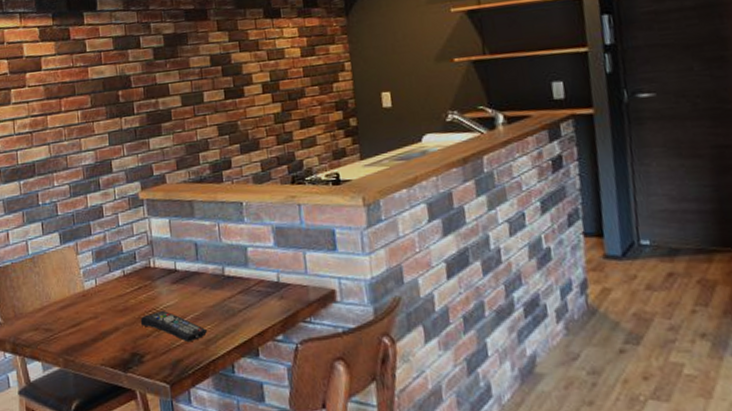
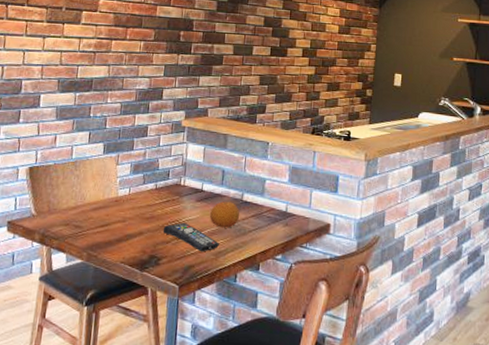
fruit: none [189,279,225,311] -> present [209,201,240,228]

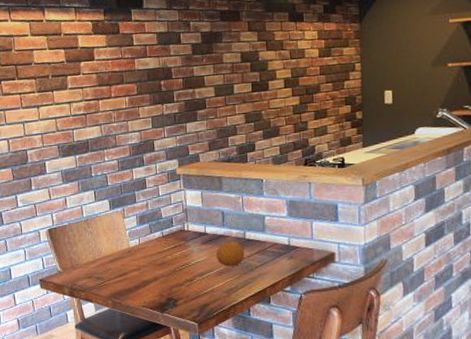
remote control: present [162,222,220,252] -> none [175,265,230,291]

